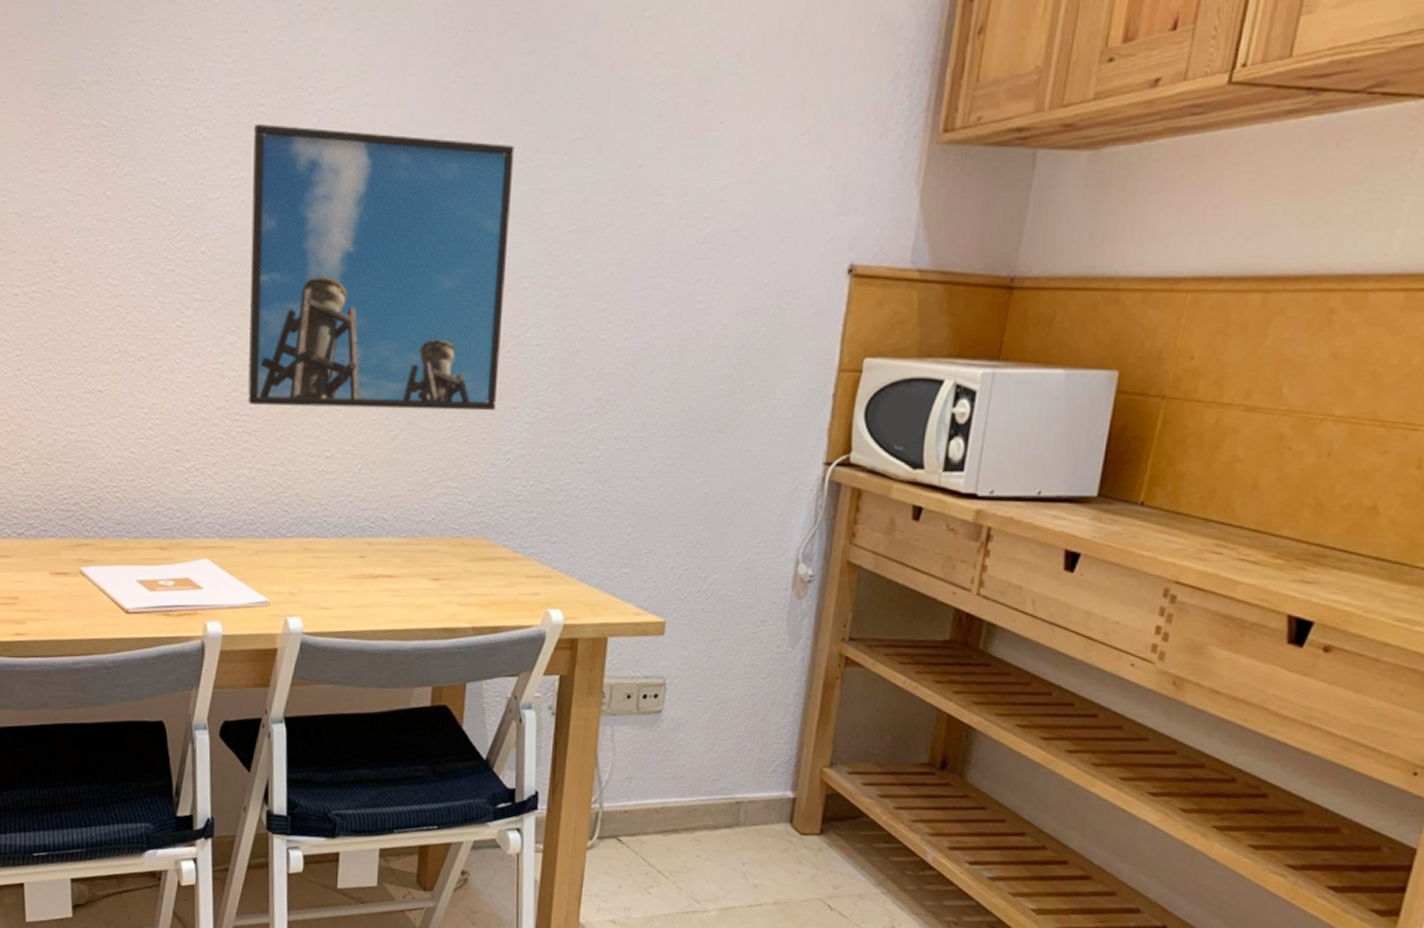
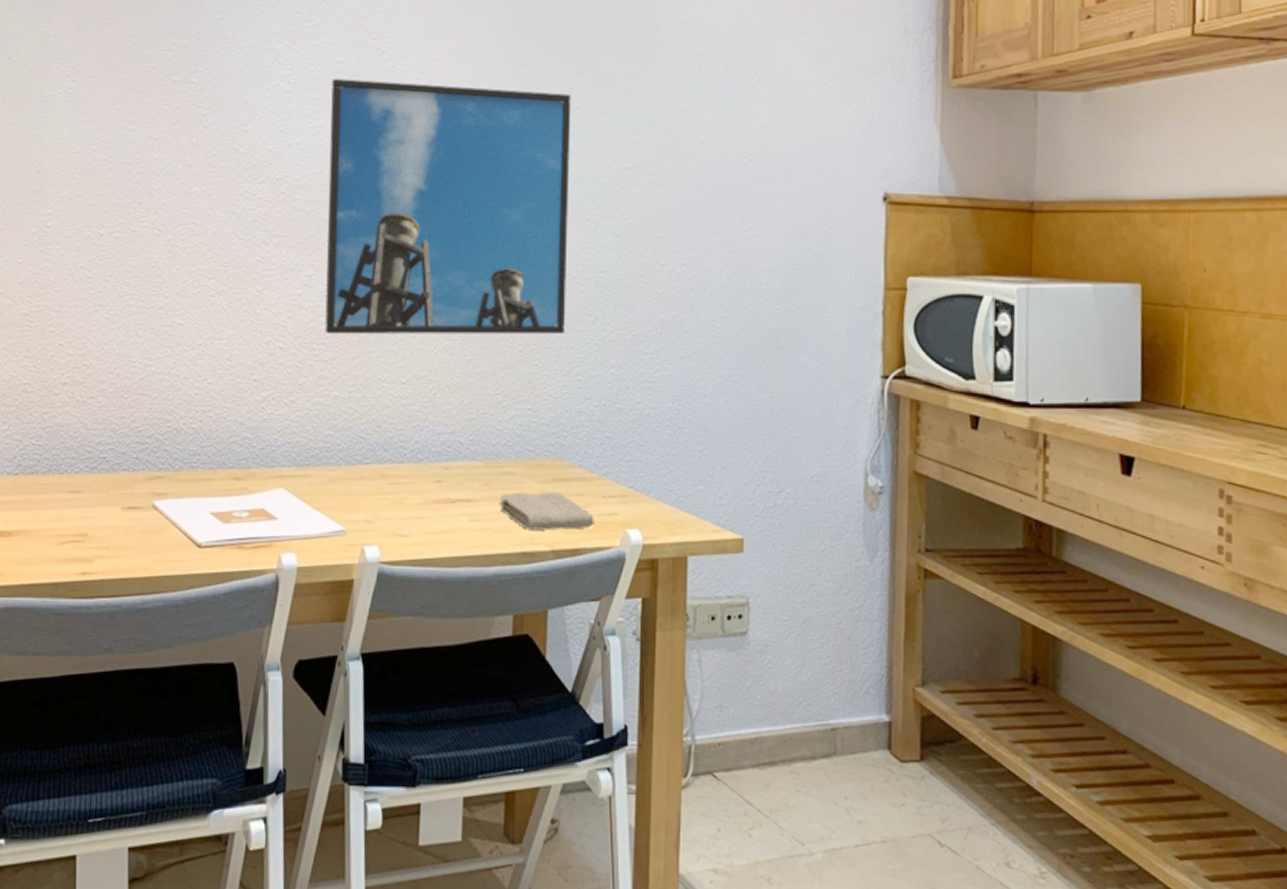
washcloth: none [421,570,517,608] -> present [499,492,594,530]

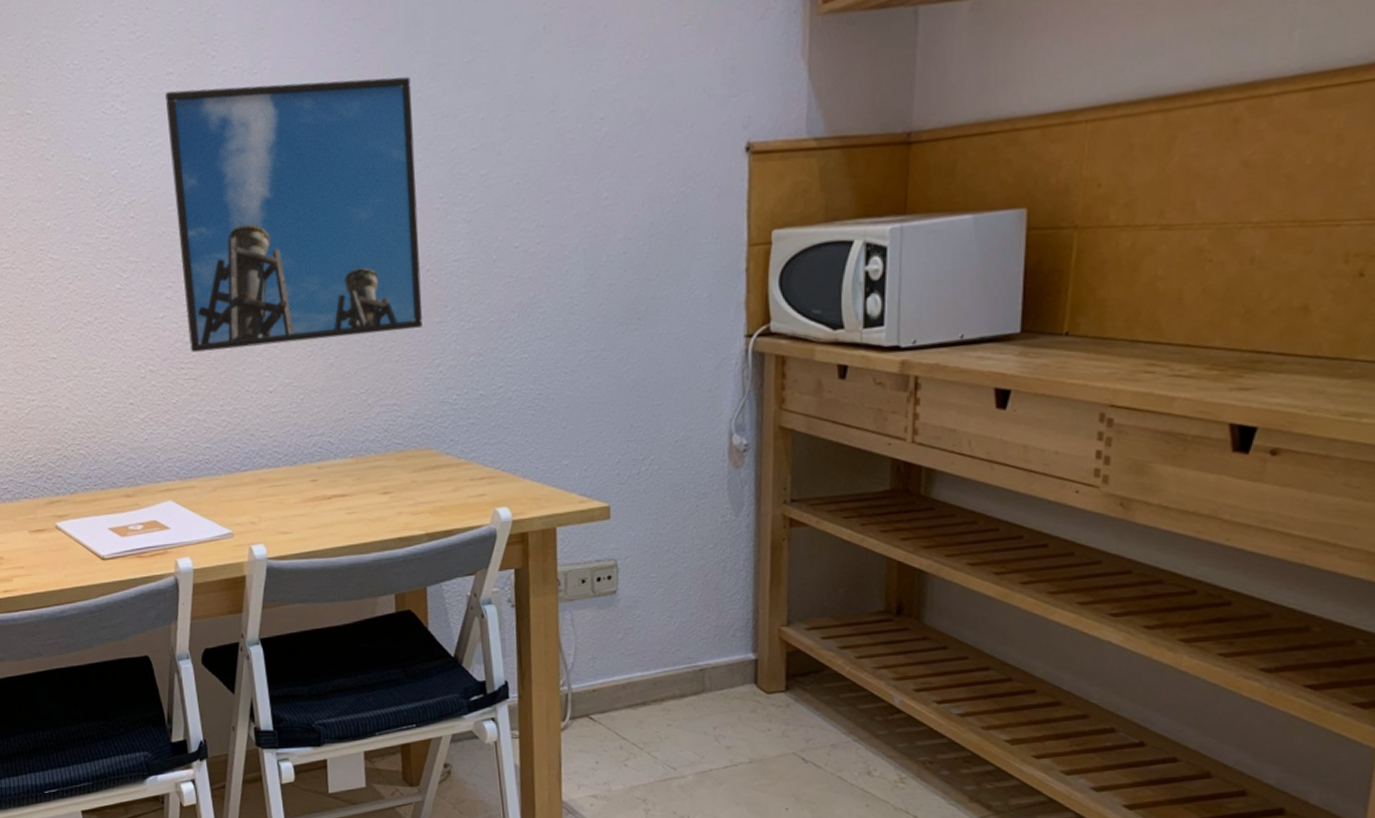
washcloth: present [499,492,594,530] -> none [372,479,465,517]

